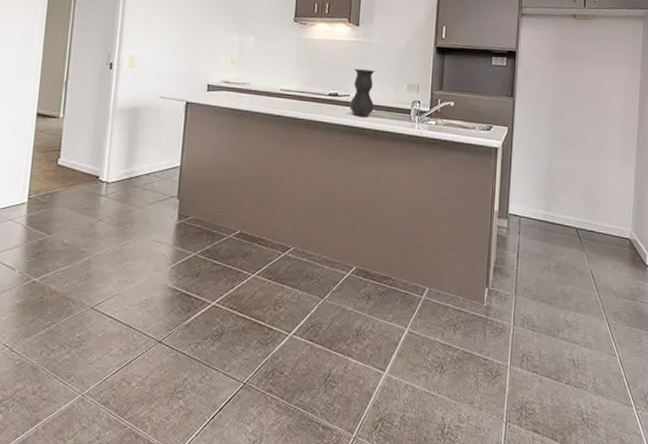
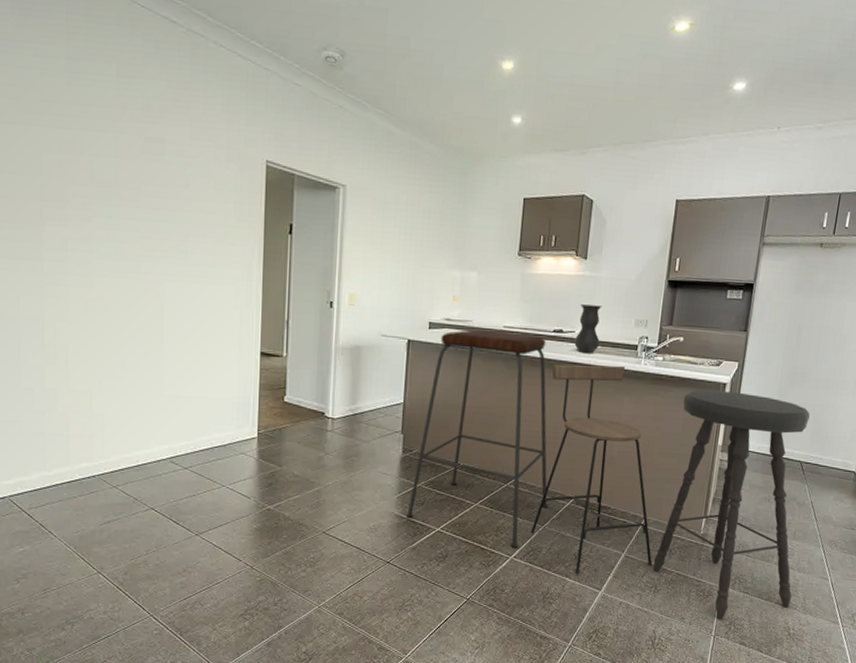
bar stool: none [181,92,328,324] -> present [407,329,548,548]
bar stool: none [309,127,437,354] -> present [530,364,653,575]
music stool: none [438,154,581,403] -> present [653,390,810,619]

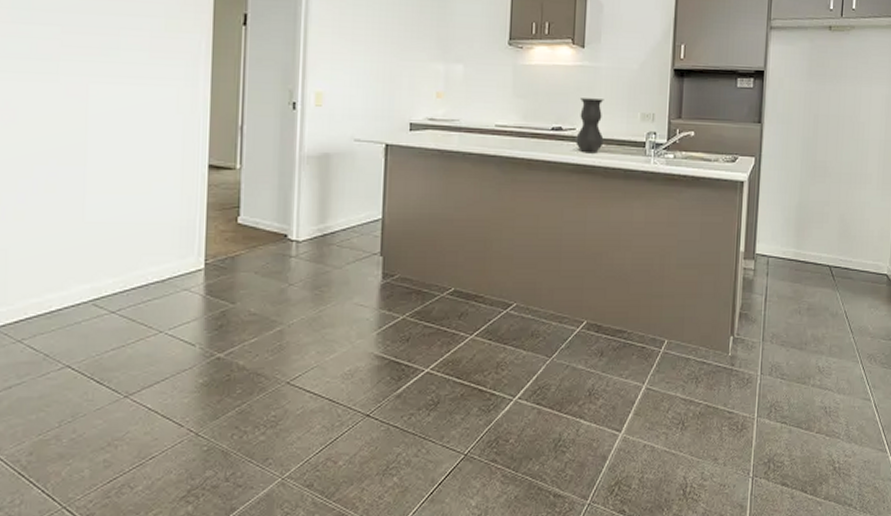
bar stool: present [407,329,548,548] -> none [389,129,555,388]
bar stool: present [530,364,653,575] -> none [536,165,678,415]
music stool: present [653,390,810,619] -> none [679,190,834,456]

